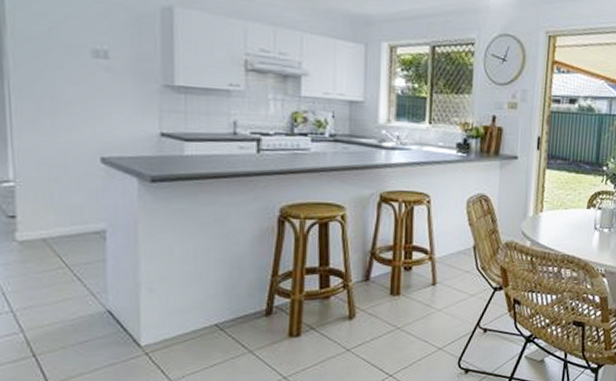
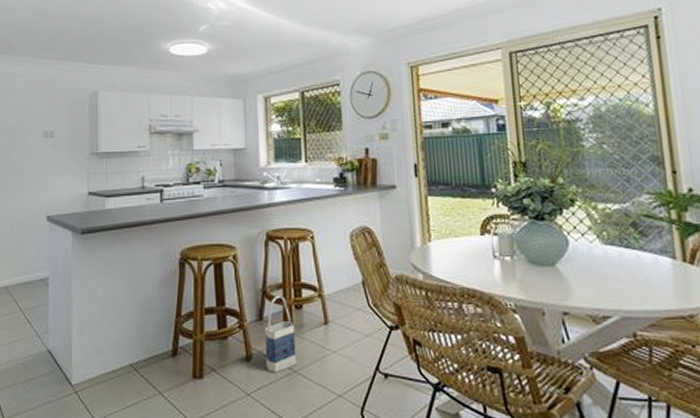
bag: none [369,257,402,330] -> present [265,295,297,373]

